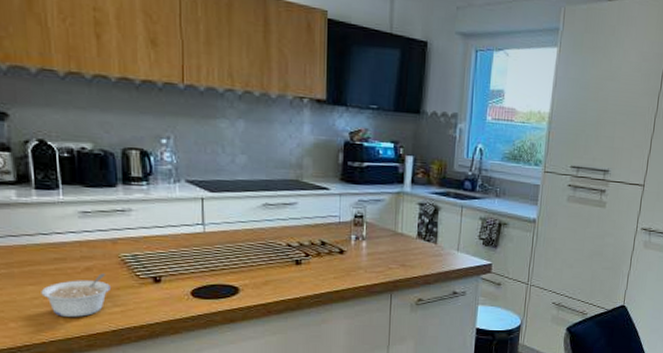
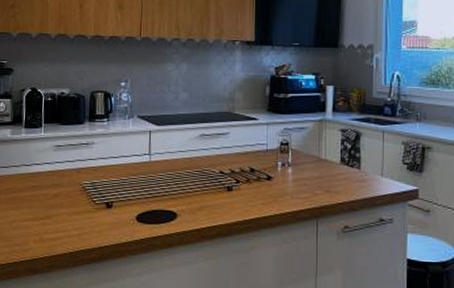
legume: present [41,273,110,317] -> none [19,199,72,239]

